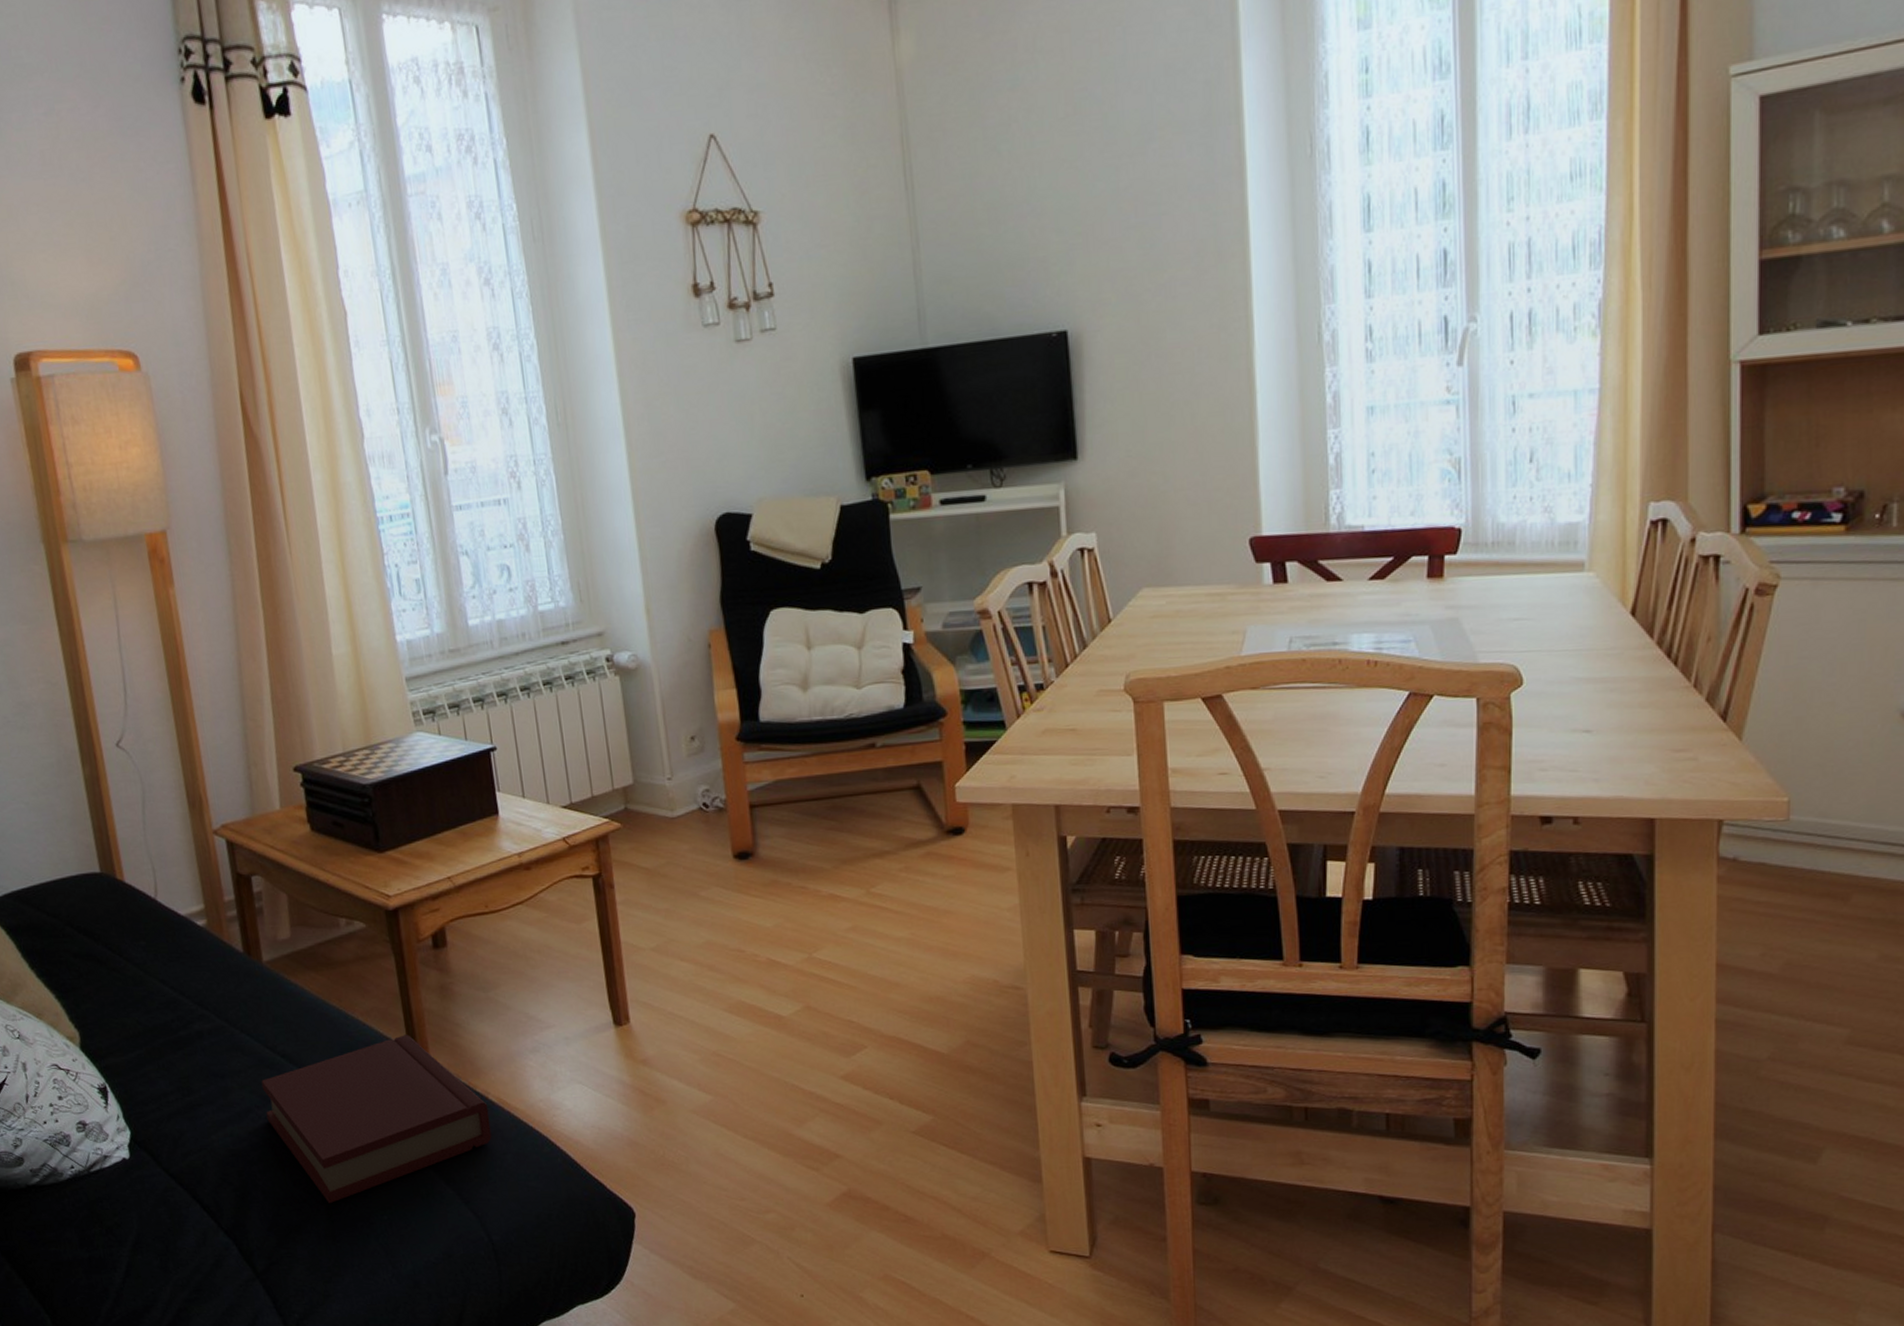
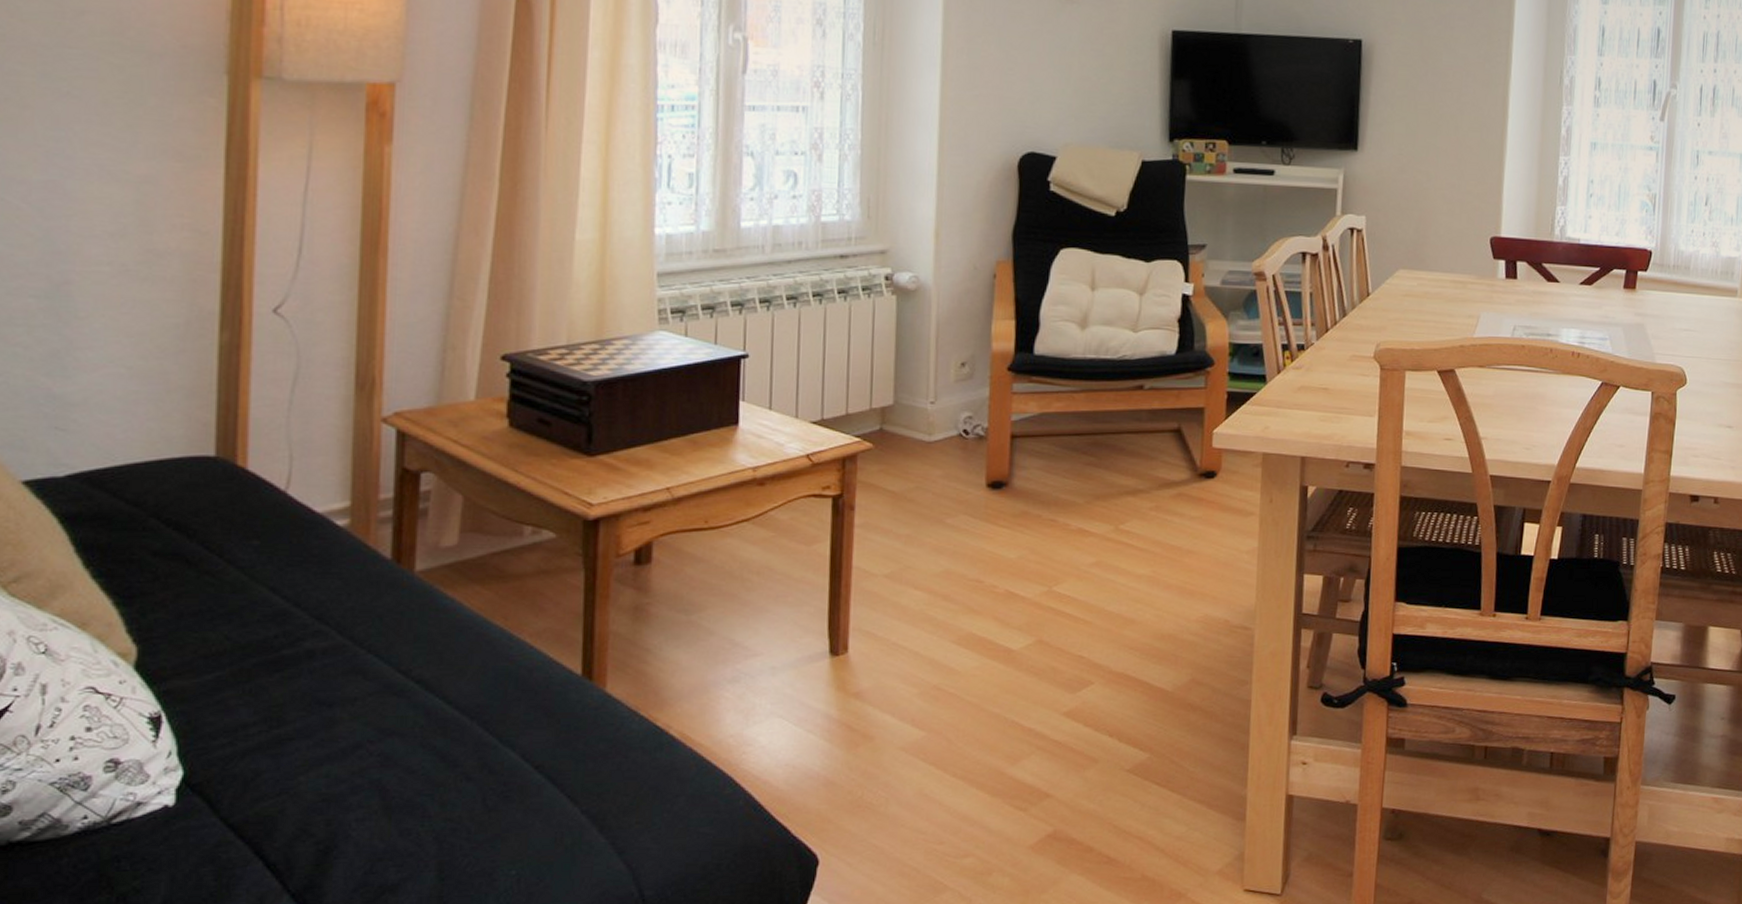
hardback book: present [261,1035,492,1204] -> none [380,660,667,858]

